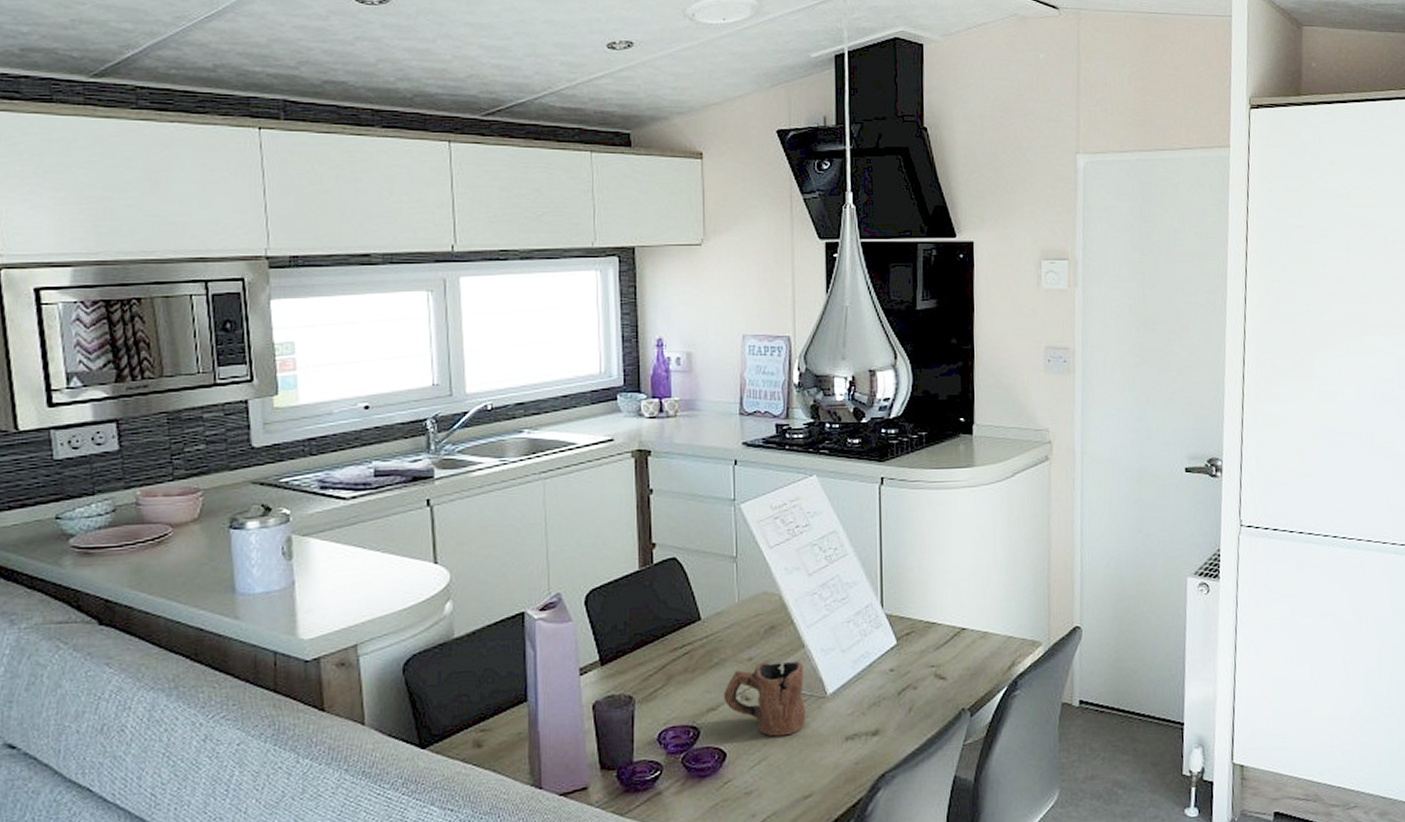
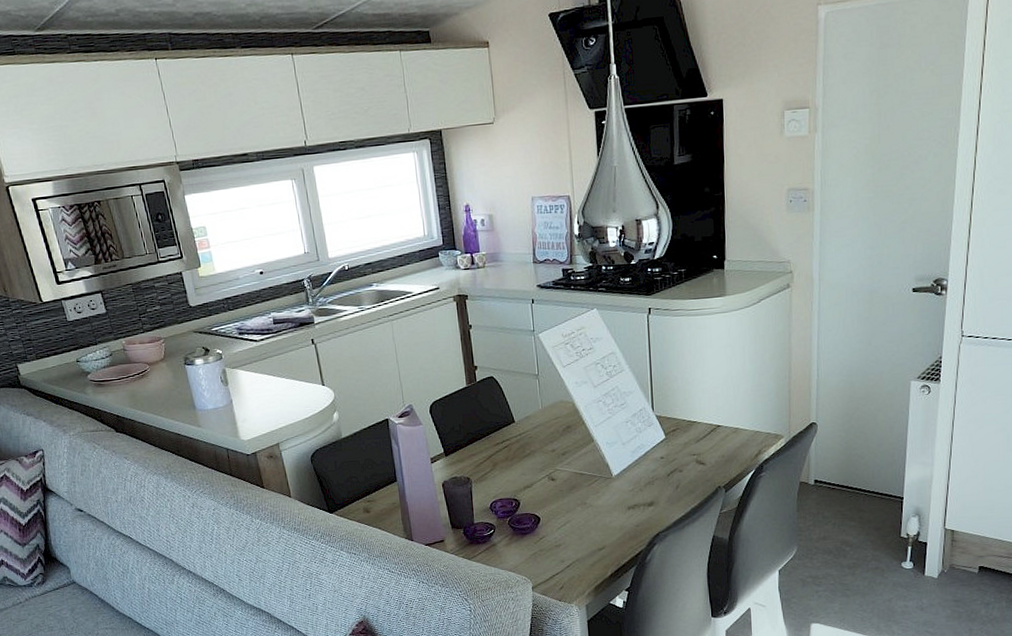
mug: present [723,662,806,737] -> none [535,452,598,507]

